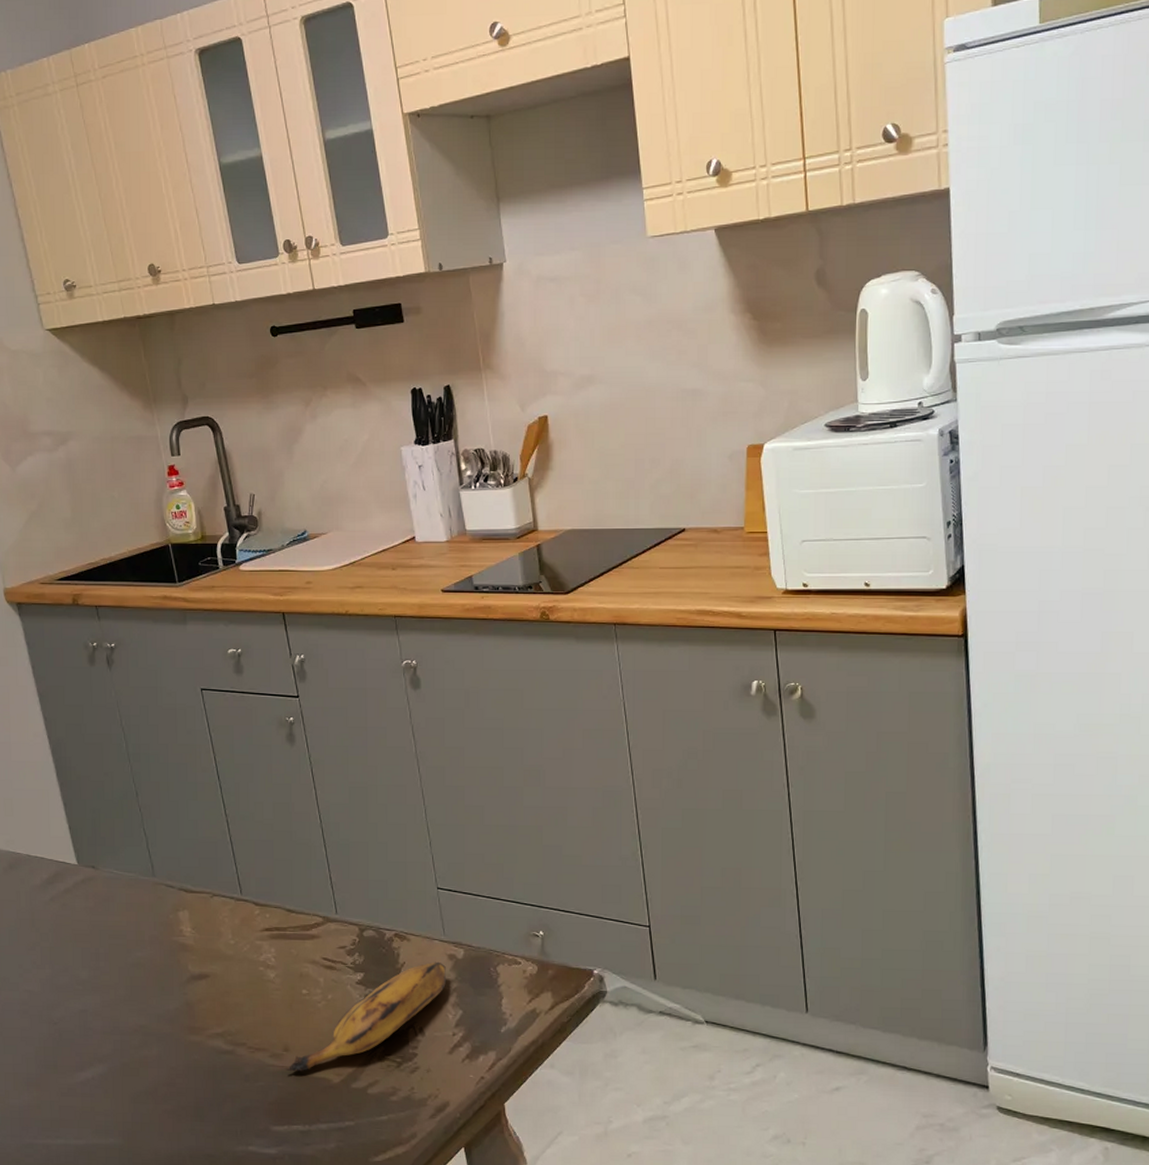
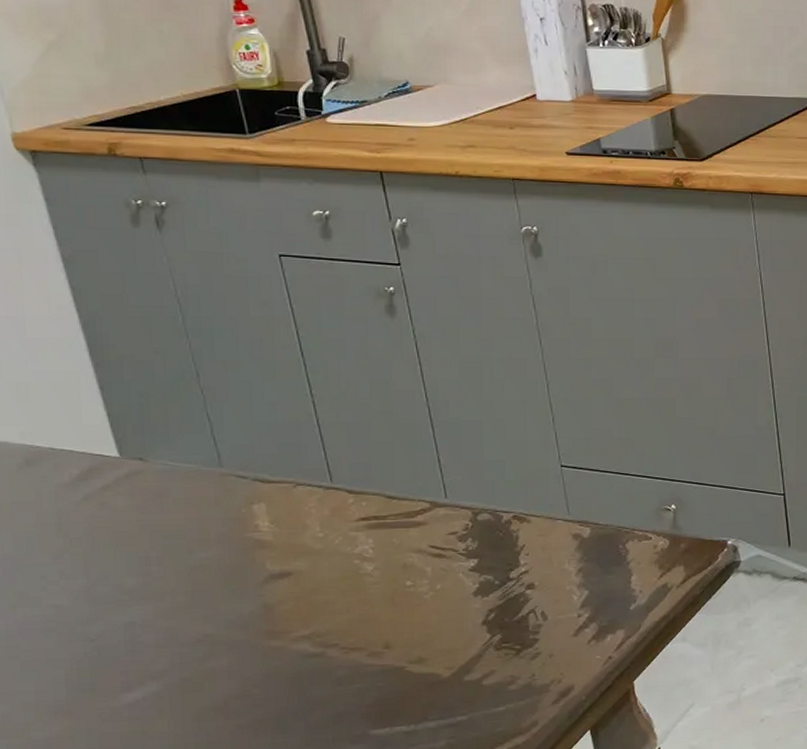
banana: present [284,961,446,1072] -> none [385,542,570,670]

